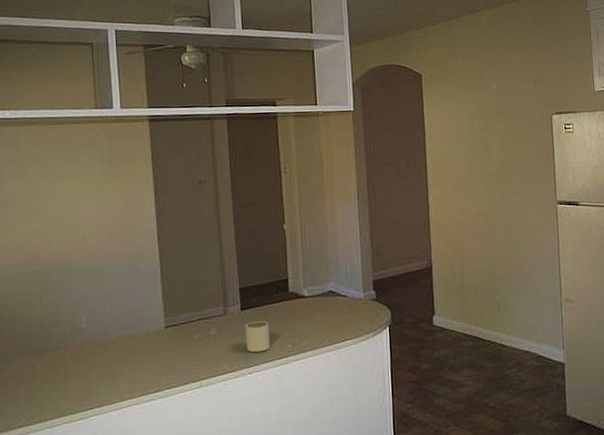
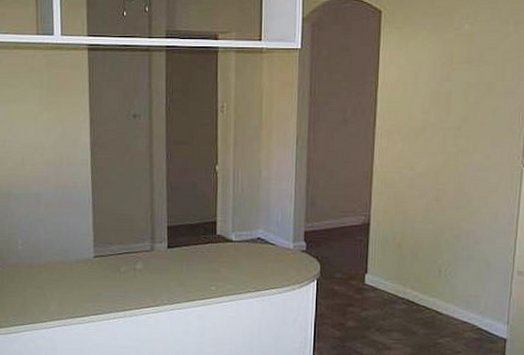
mug: present [245,321,270,353] -> none [170,260,194,291]

